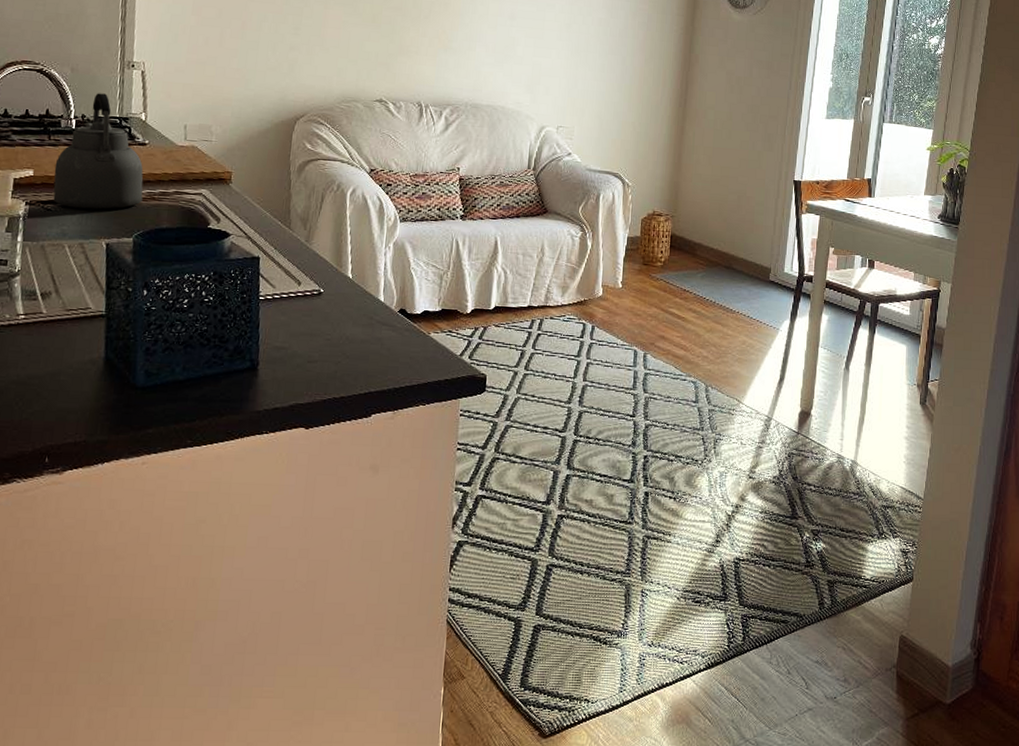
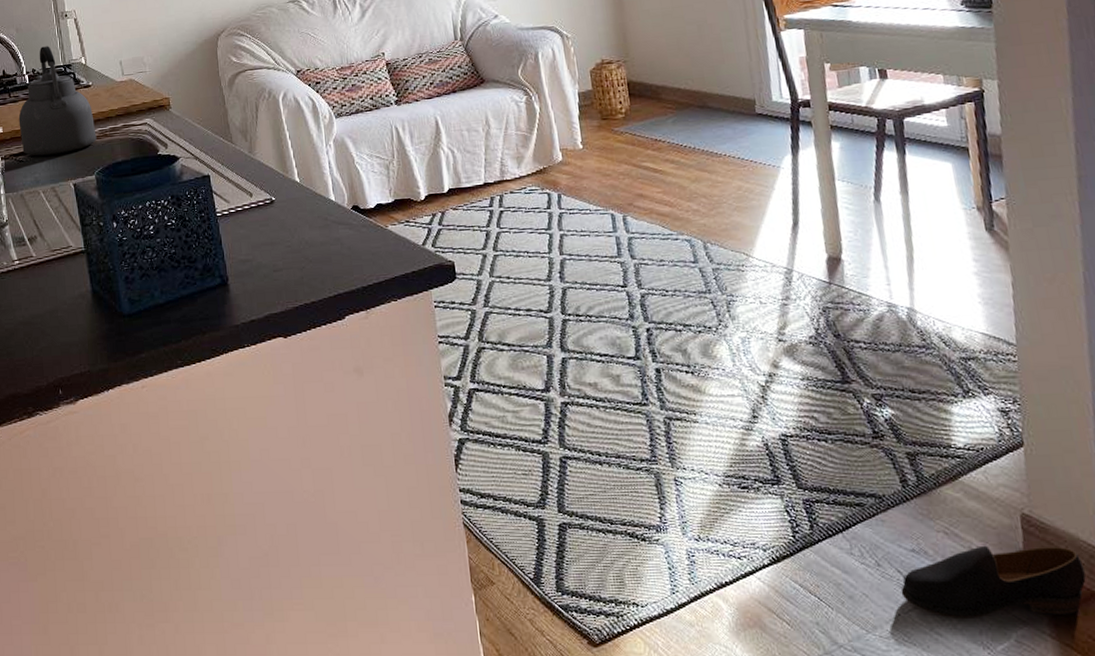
shoe: none [801,660,935,719] -> present [901,545,1086,618]

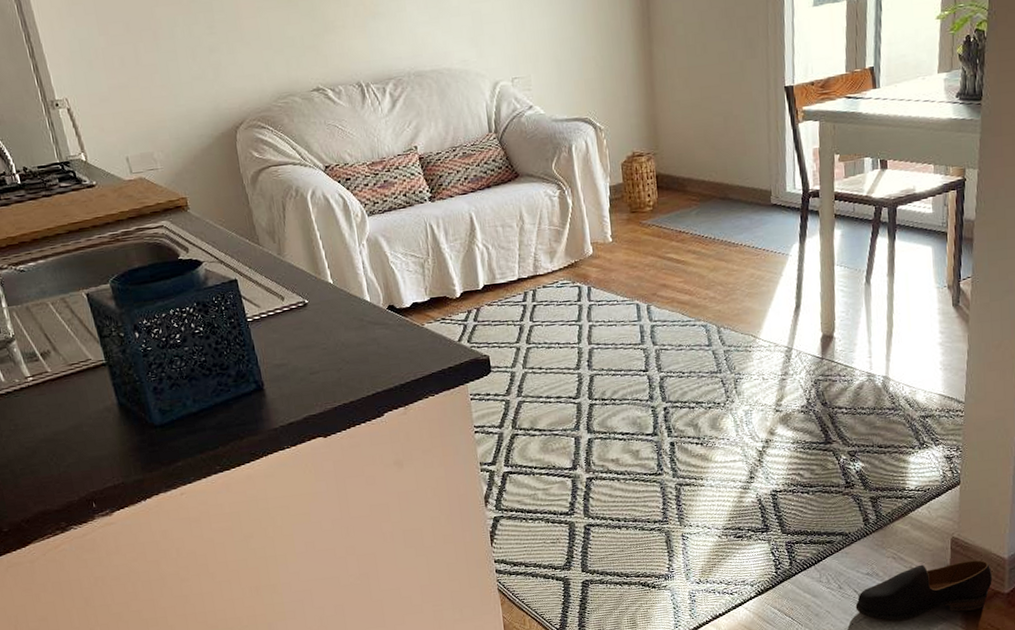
kettle: present [18,46,97,156] -> none [13,140,108,265]

